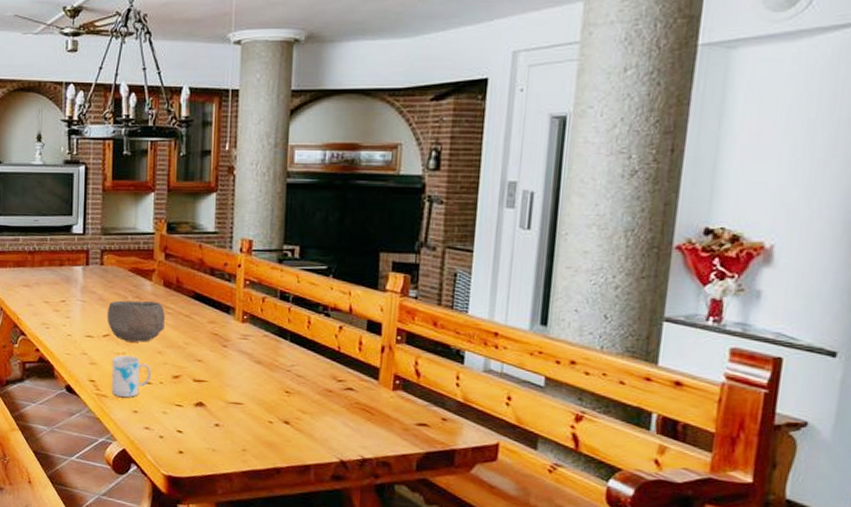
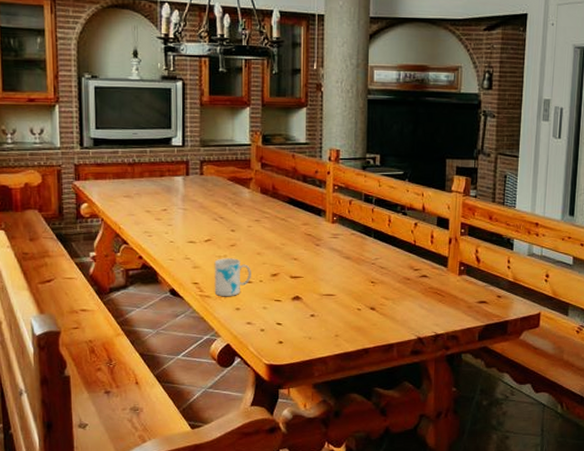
bowl: present [106,300,165,342] -> none [208,207,263,245]

